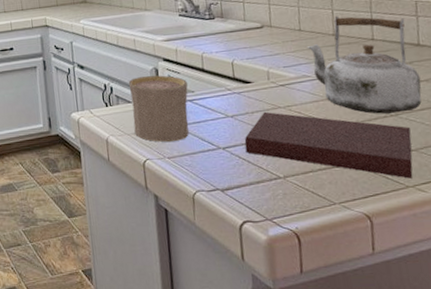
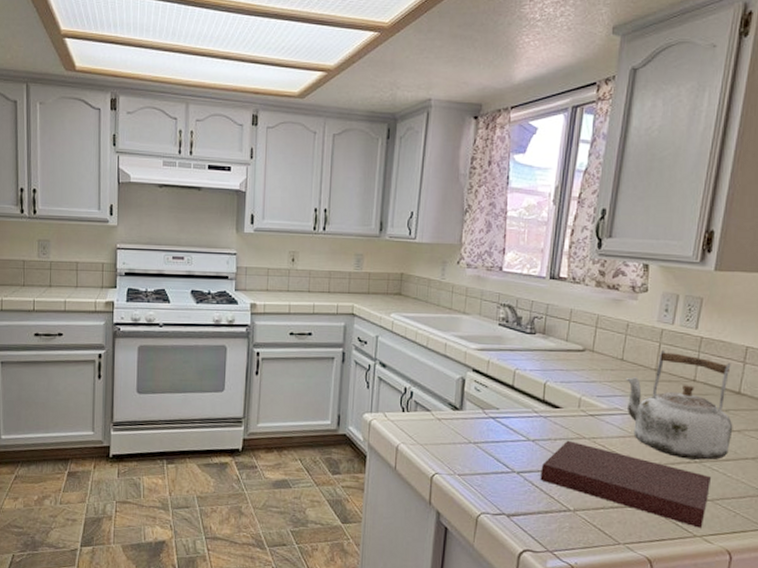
cup: present [128,75,189,143] -> none [428,384,495,459]

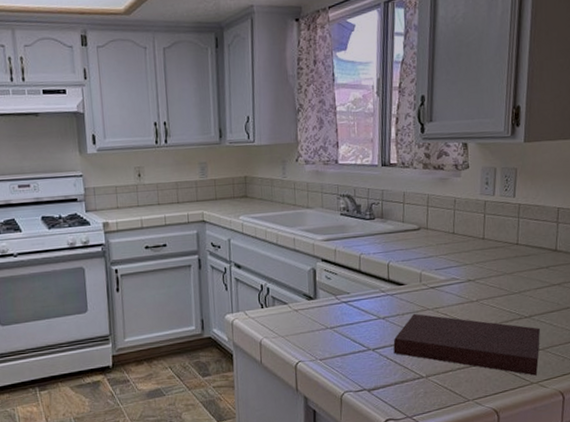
kettle: present [625,349,733,461] -> none [458,219,554,316]

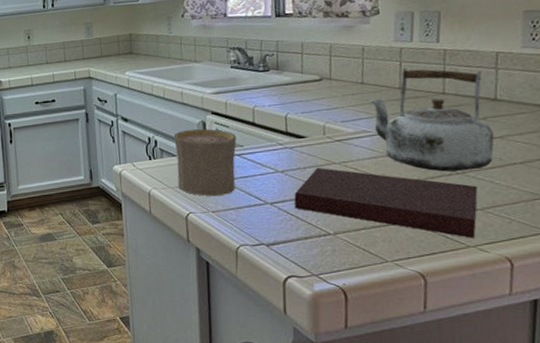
cup: none [285,276,345,344] -> present [173,128,237,197]
kettle: none [458,219,554,316] -> present [369,67,495,172]

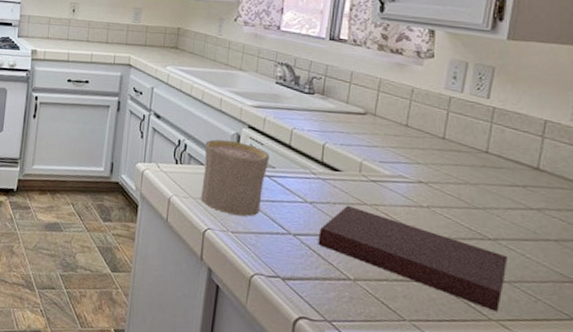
kettle: present [369,67,495,172] -> none [410,118,532,239]

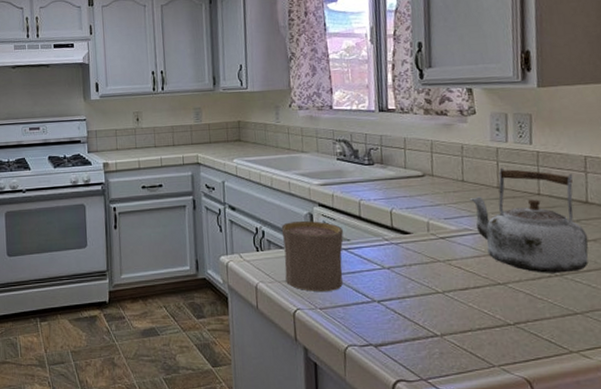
notebook: present [318,205,507,312] -> none [401,264,578,343]
kettle: none [410,118,532,239] -> present [469,167,589,273]

